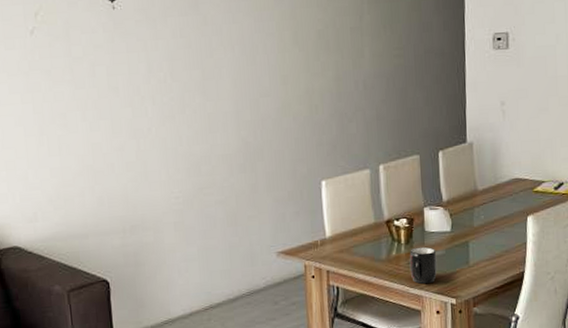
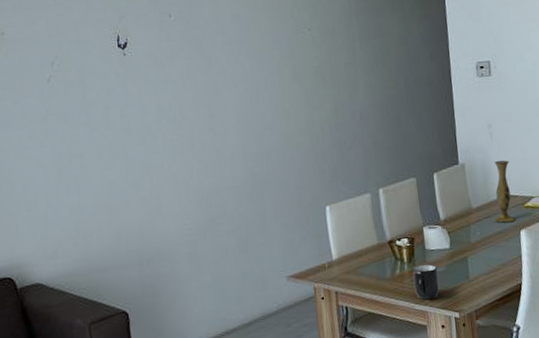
vase: none [499,140,523,207] -> present [493,160,516,223]

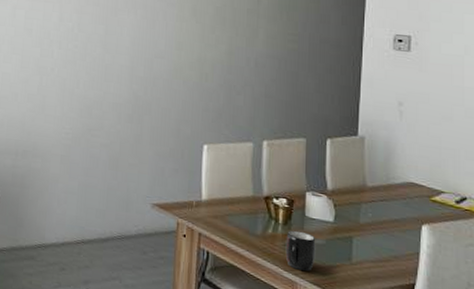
vase: present [493,160,516,223] -> none [390,142,419,213]

